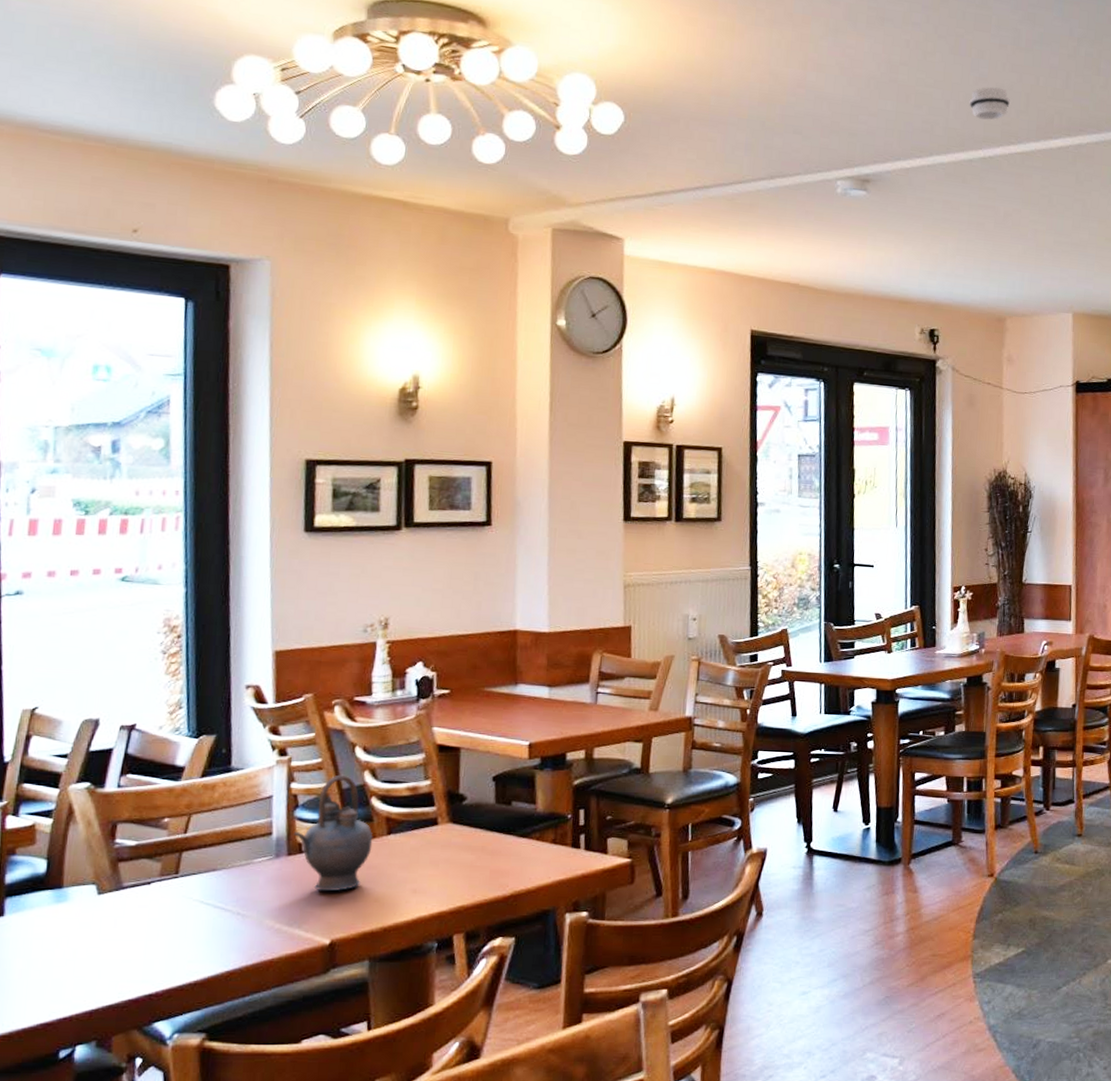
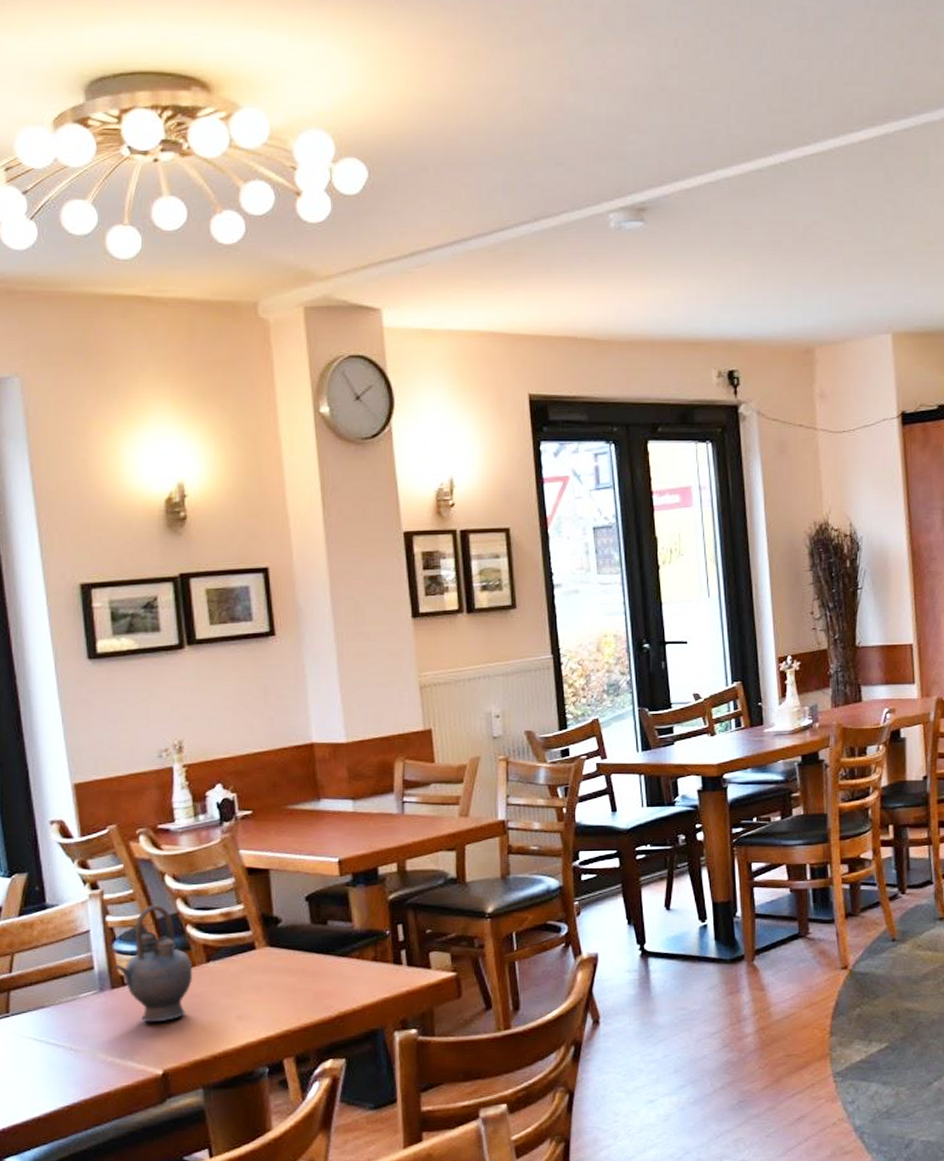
smoke detector: present [969,87,1010,120] -> none [752,80,800,120]

